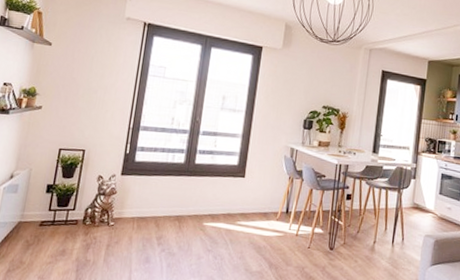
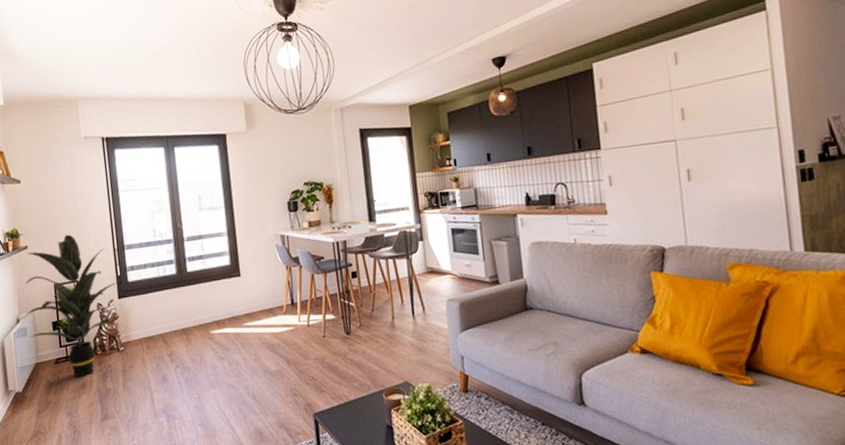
indoor plant: none [16,104,125,244] -> present [22,234,118,377]

